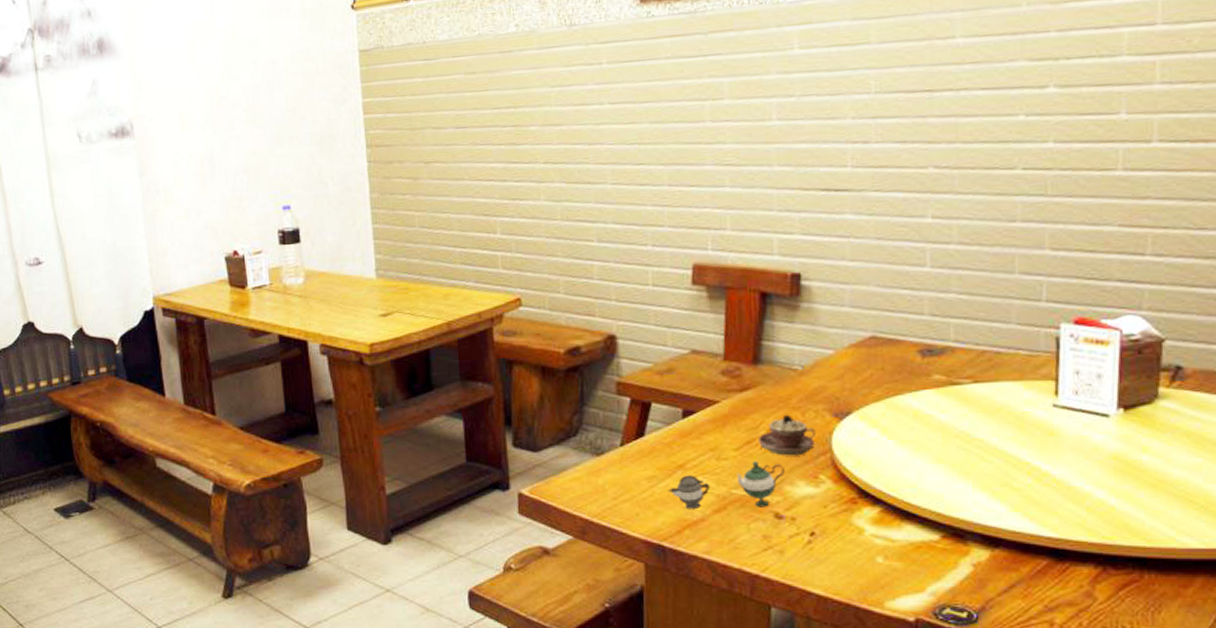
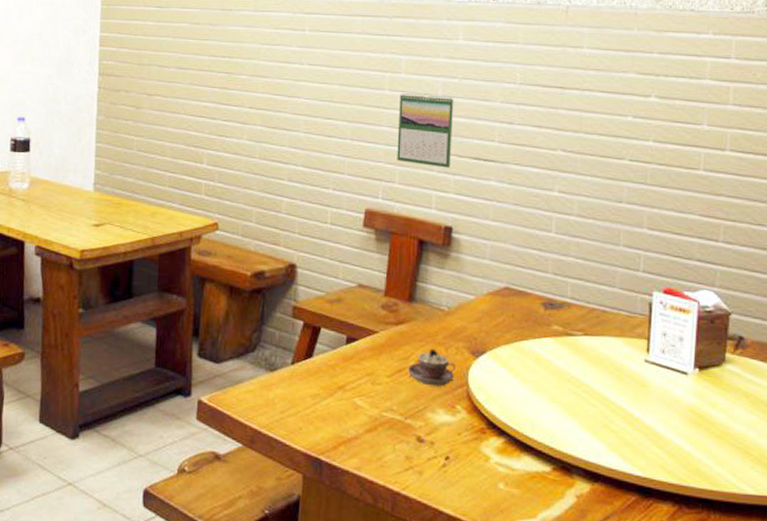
teapot: present [668,461,785,510] -> none [329,388,428,431]
calendar: none [724,119,794,206] -> present [397,93,454,168]

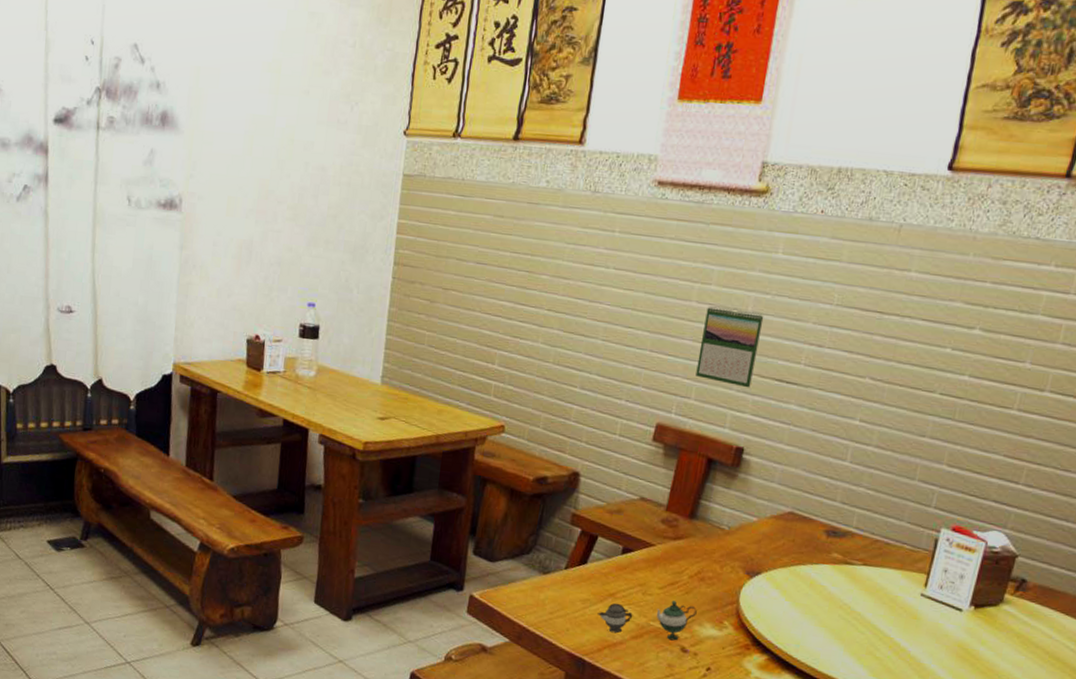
teapot: none [329,388,428,431] -> present [597,600,697,641]
teacup: present [408,348,455,387] -> none [680,565,729,602]

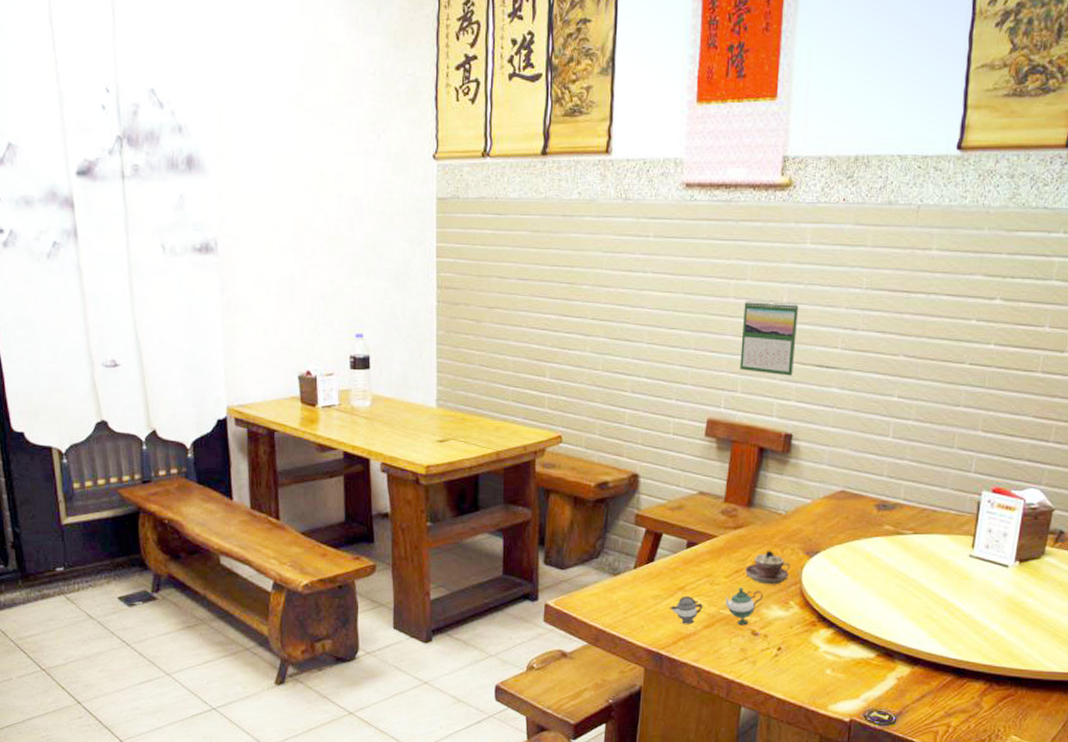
teacup: none [680,565,729,602] -> present [745,550,790,585]

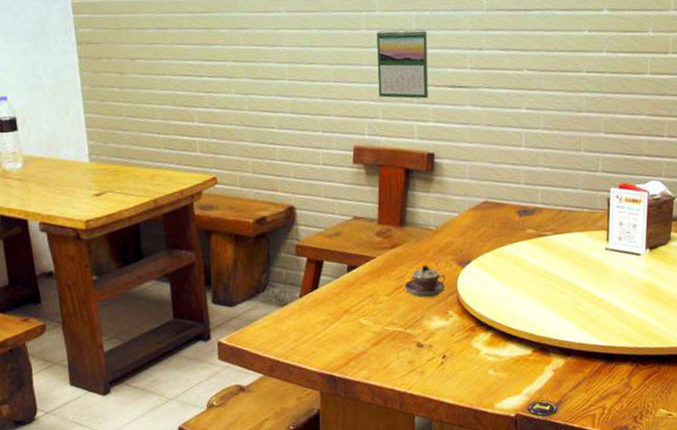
teapot: present [669,587,763,626] -> none [337,303,424,346]

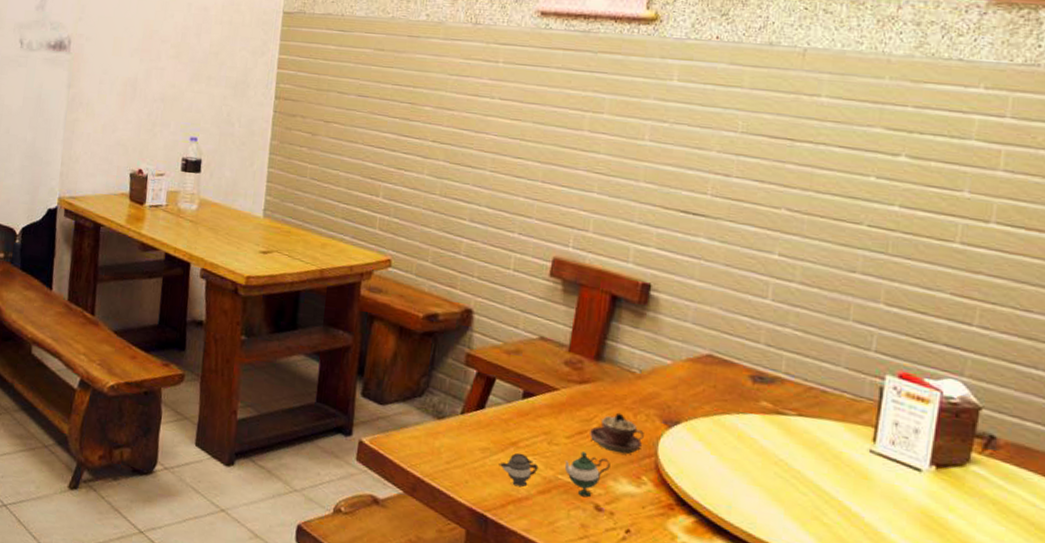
teapot: none [337,303,424,346] -> present [499,451,610,498]
calendar: present [376,28,429,99] -> none [592,135,663,220]

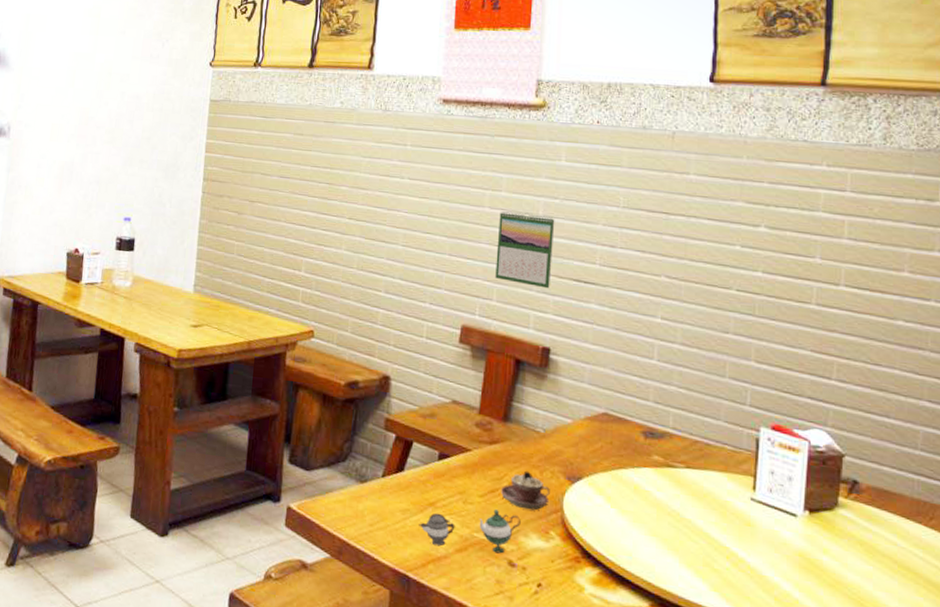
calendar: none [592,135,663,220] -> present [495,211,555,289]

